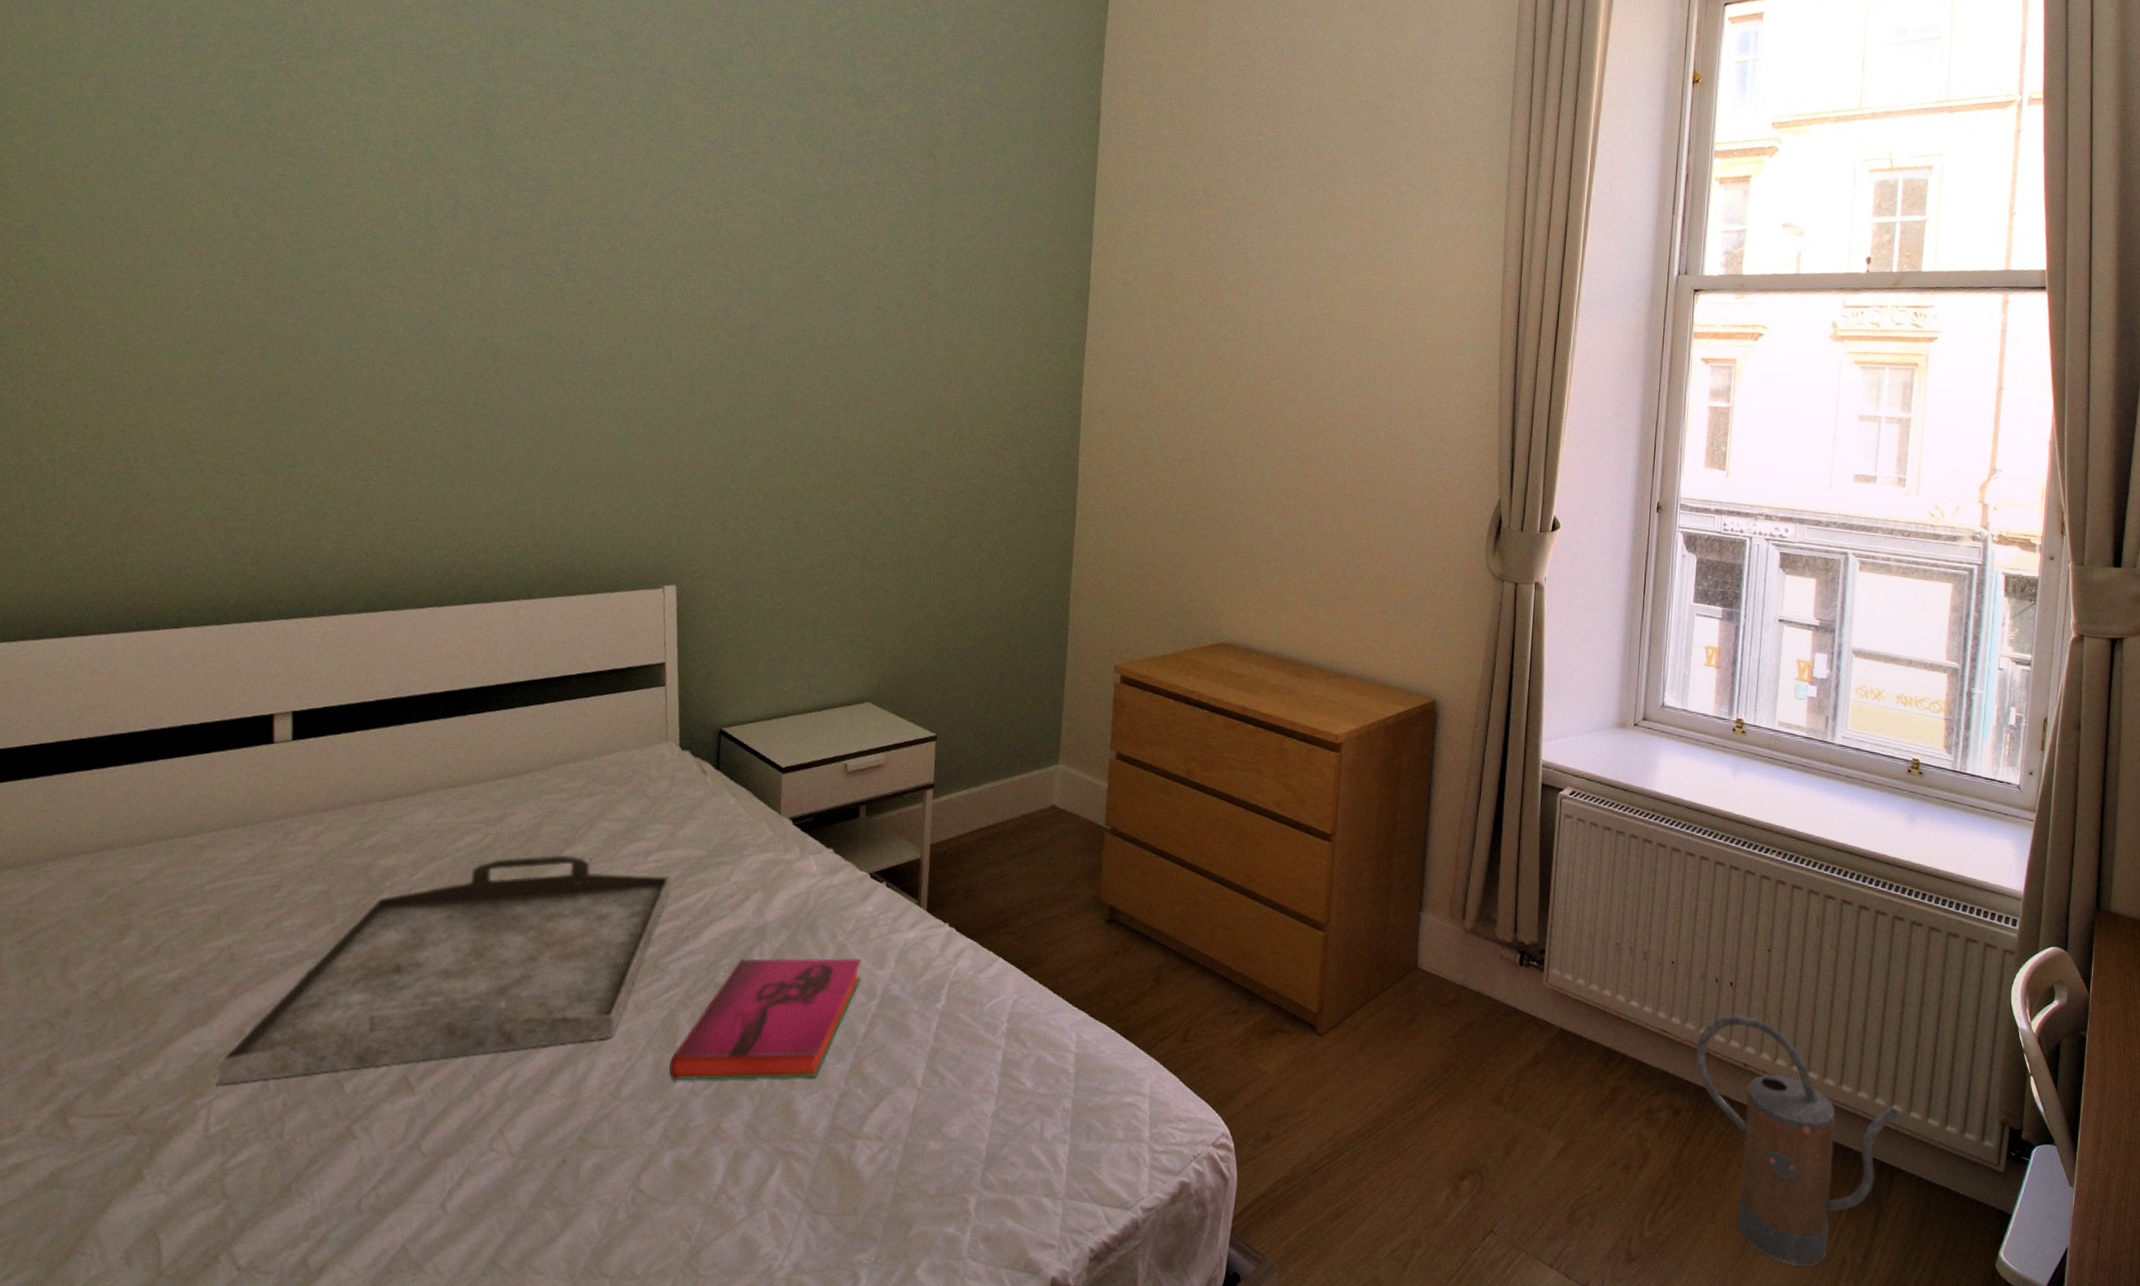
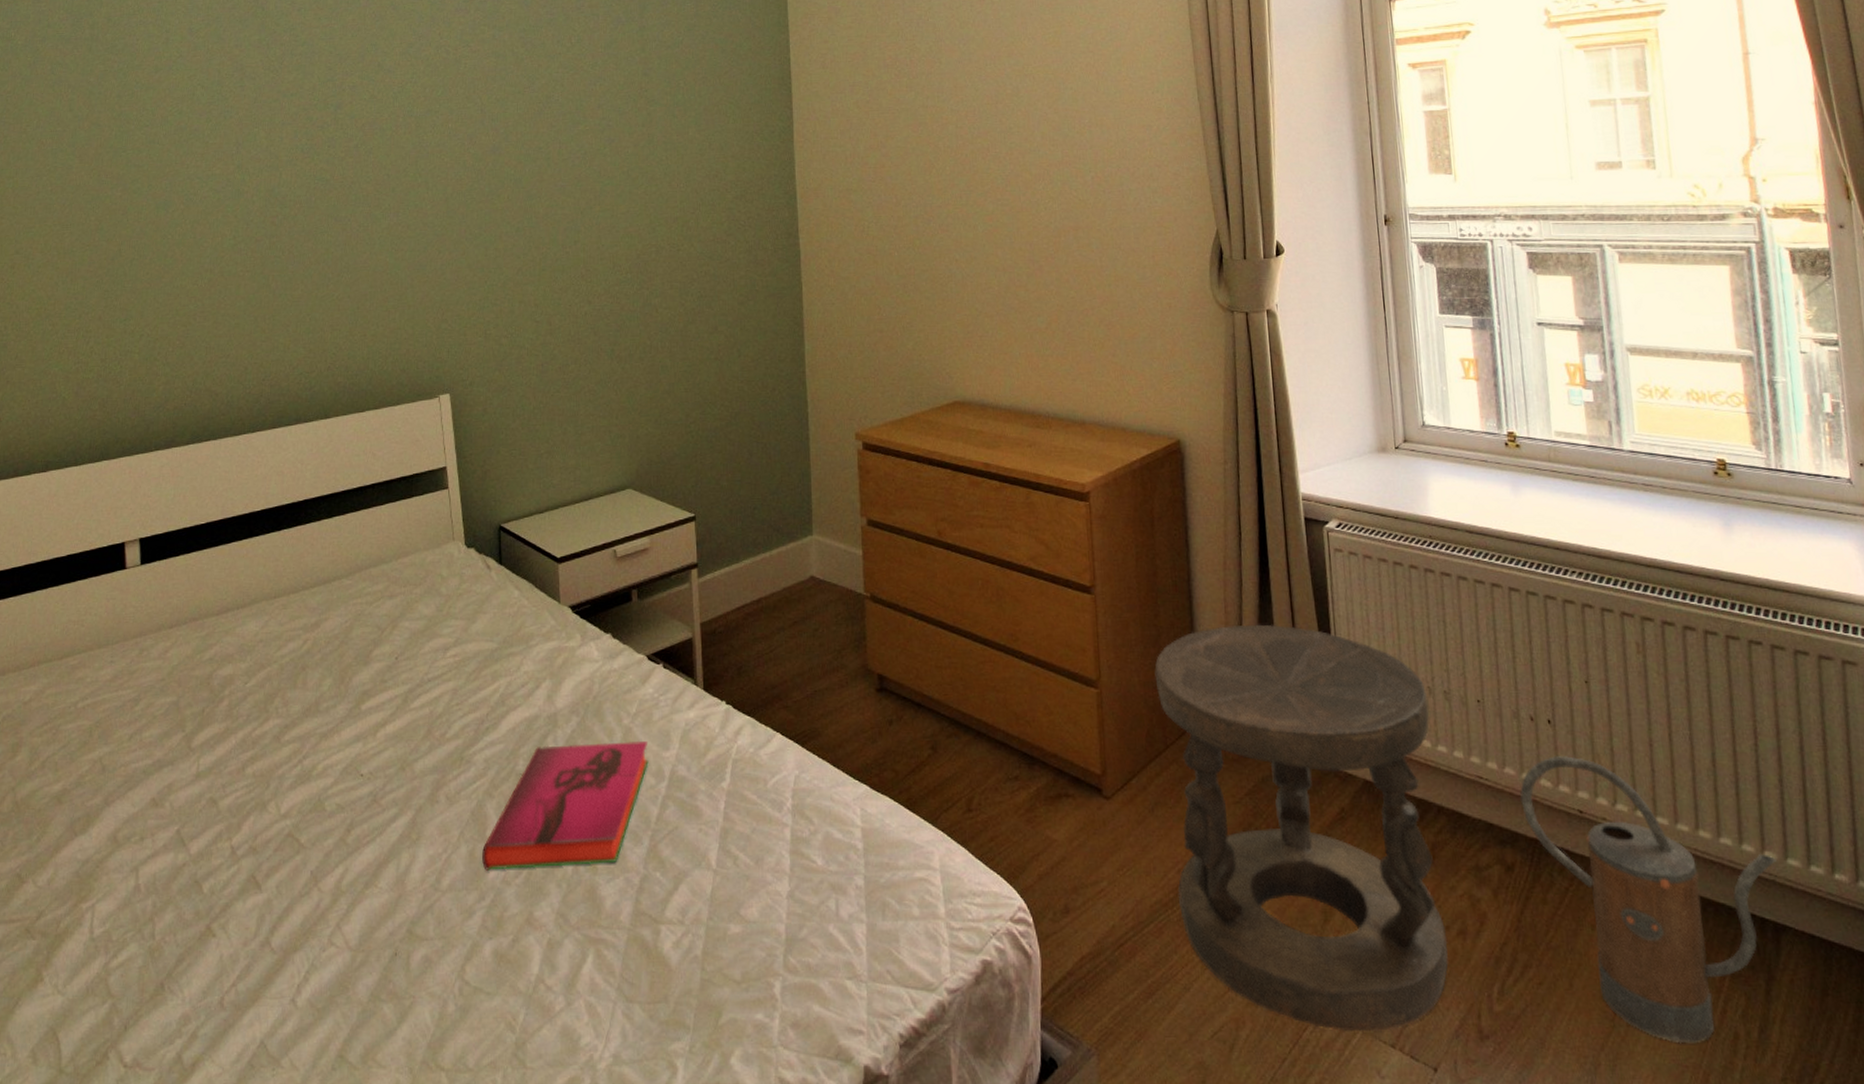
serving tray: present [214,854,671,1085] -> none [95,654,468,889]
stool: none [1375,880,1629,1254] -> present [1154,624,1449,1032]

